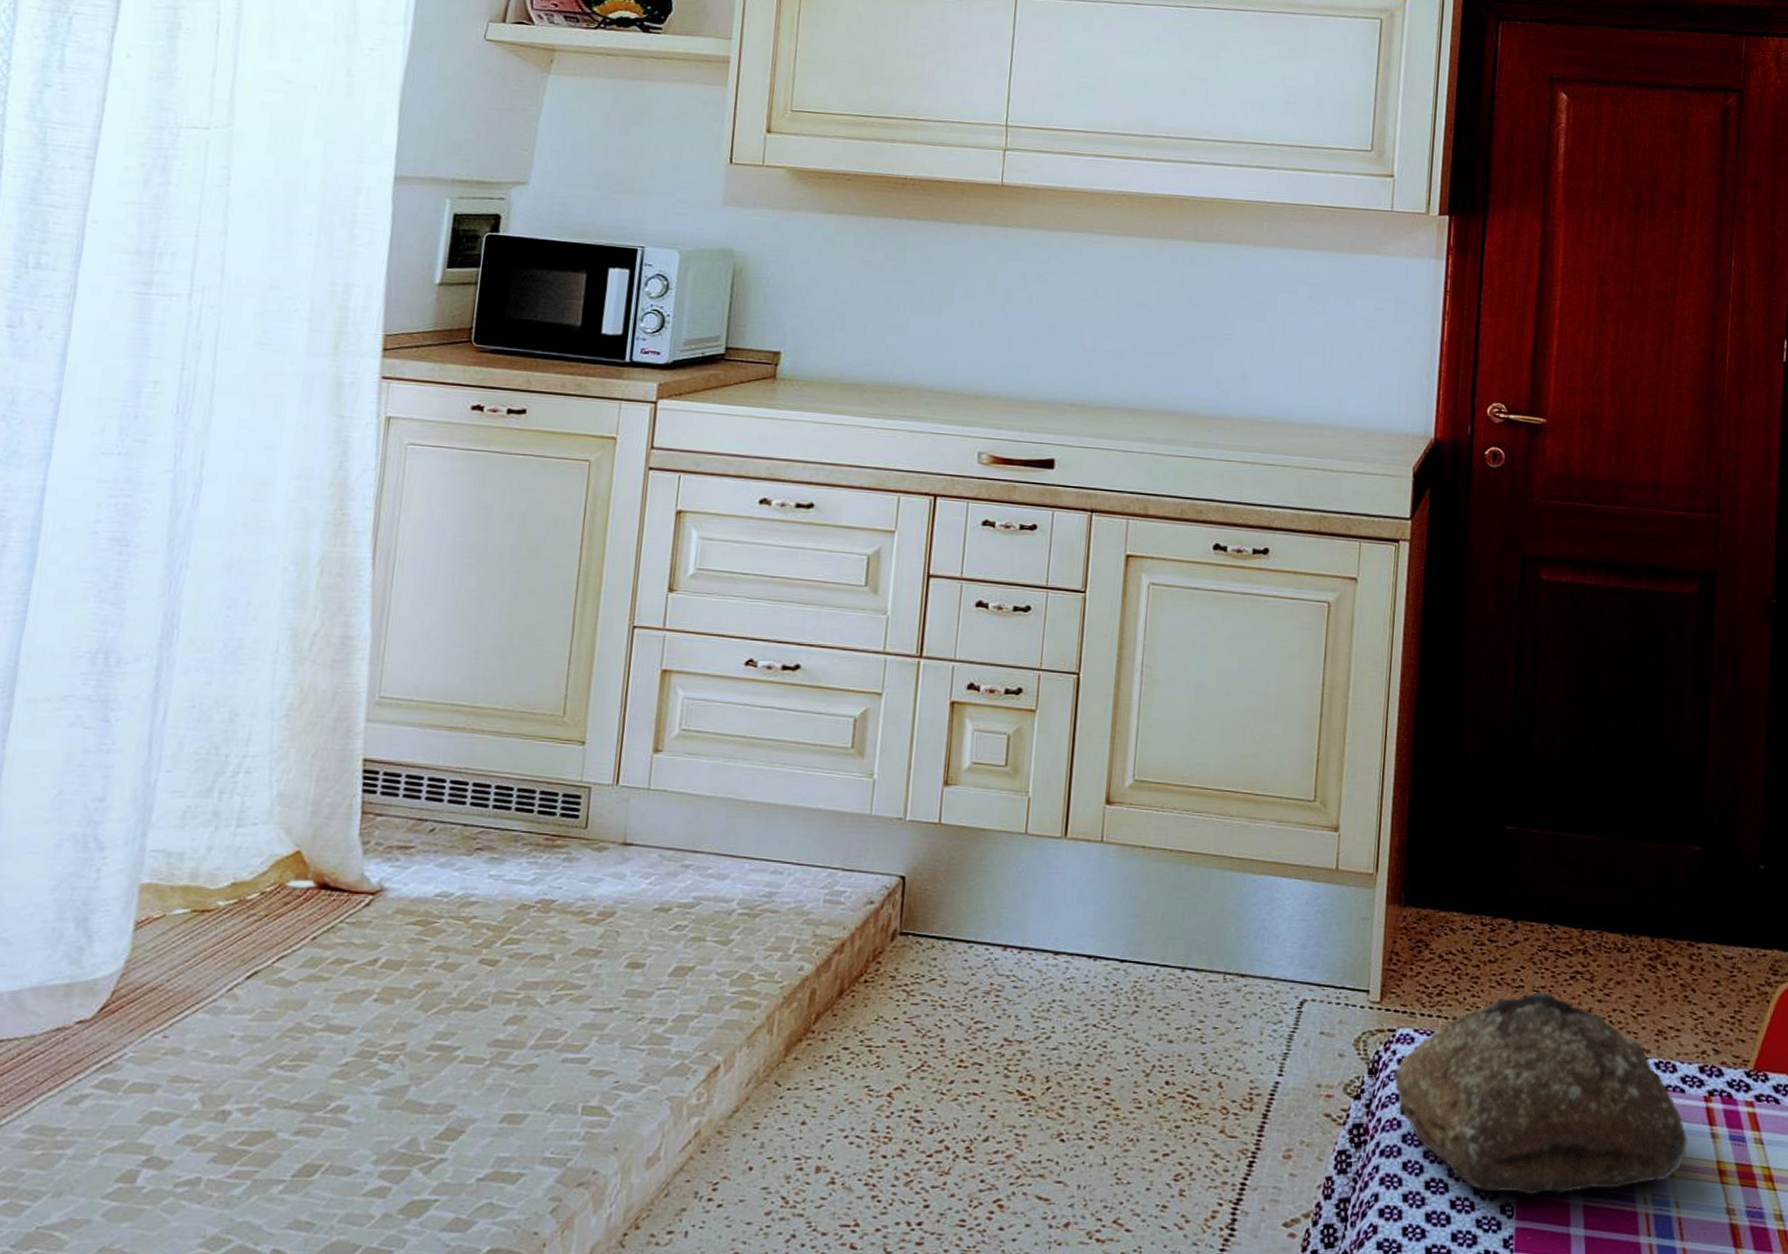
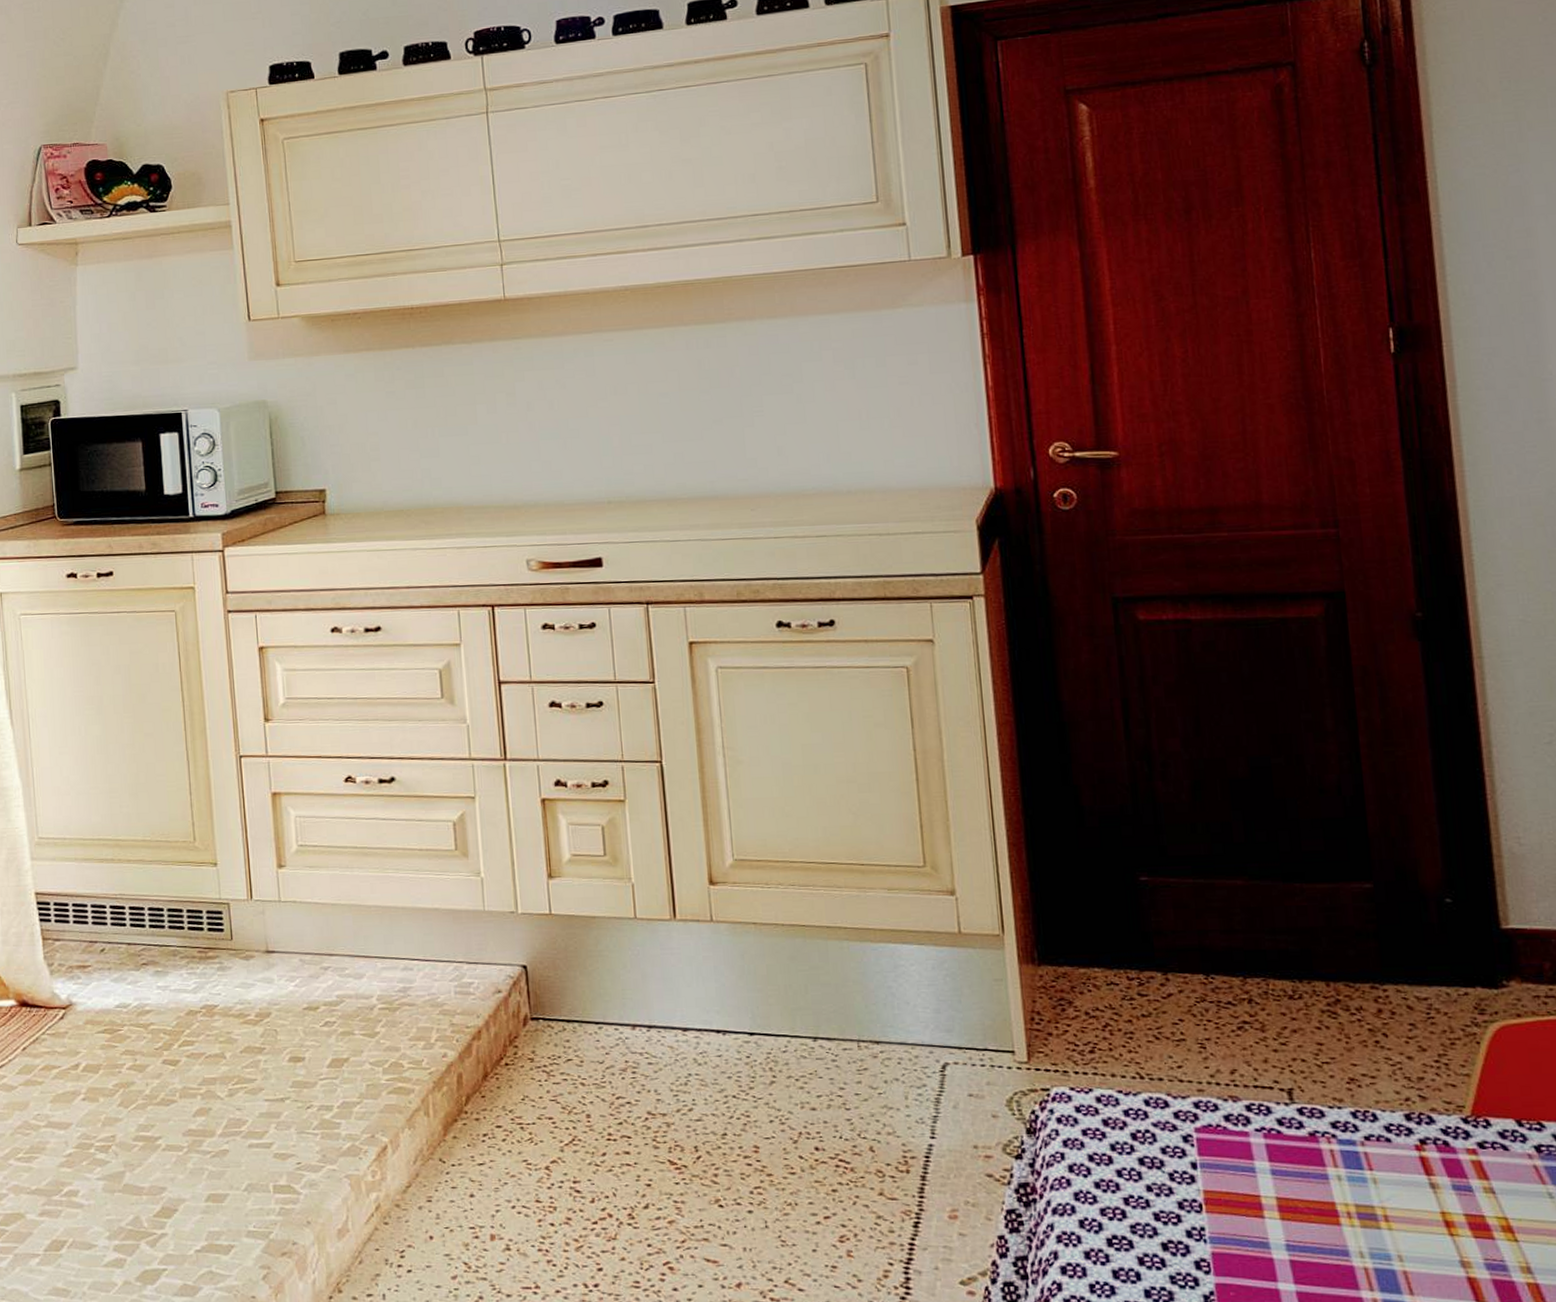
rock: present [1393,991,1688,1195] -> none [1054,1043,1404,1251]

